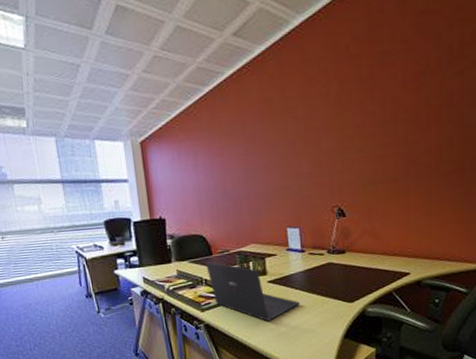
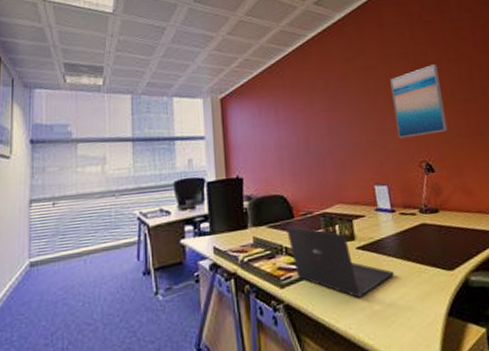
wall art: none [309,106,364,184] -> present [390,64,448,139]

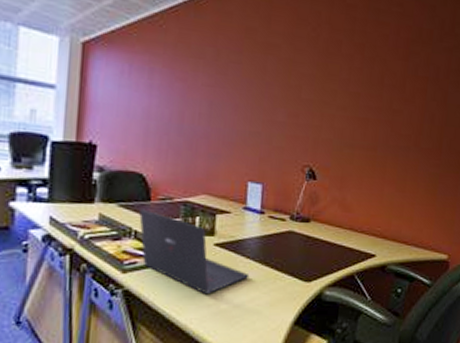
wall art: present [390,64,448,139] -> none [286,58,348,138]

